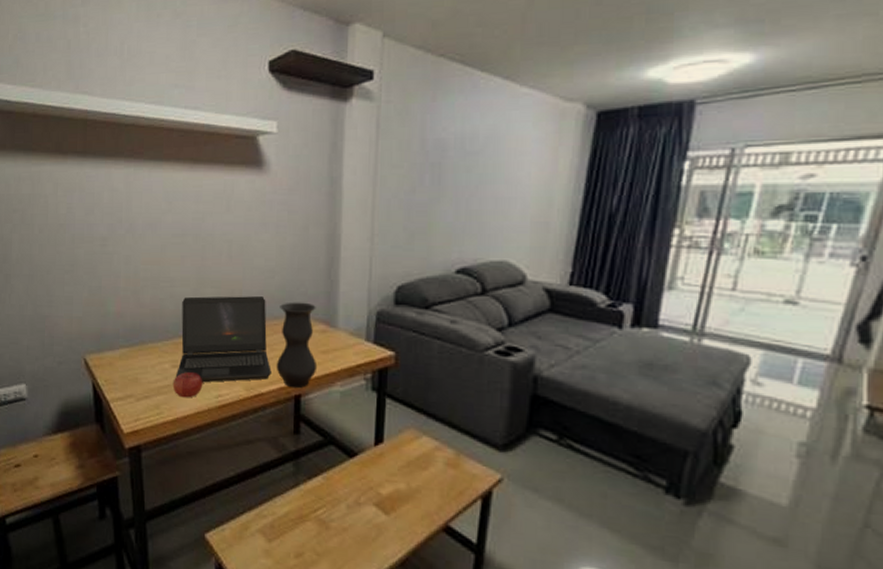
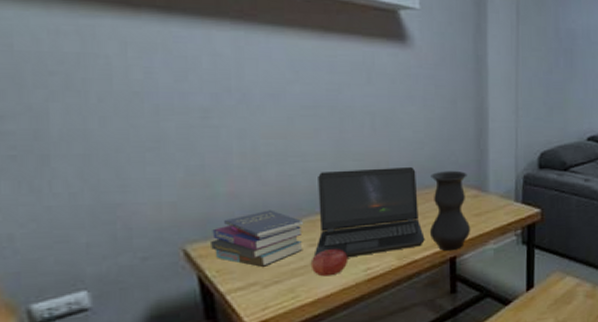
books: none [102,329,170,381] -> present [211,209,304,267]

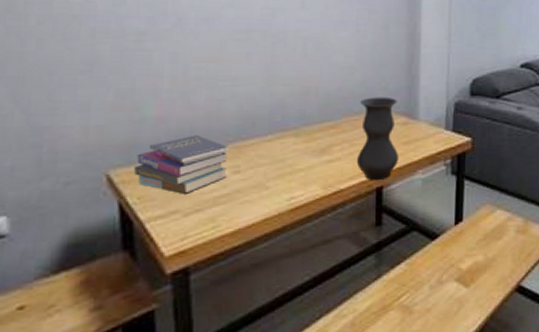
fruit: present [310,249,349,277] -> none [233,176,273,206]
laptop computer: present [313,167,425,258] -> none [237,93,351,186]

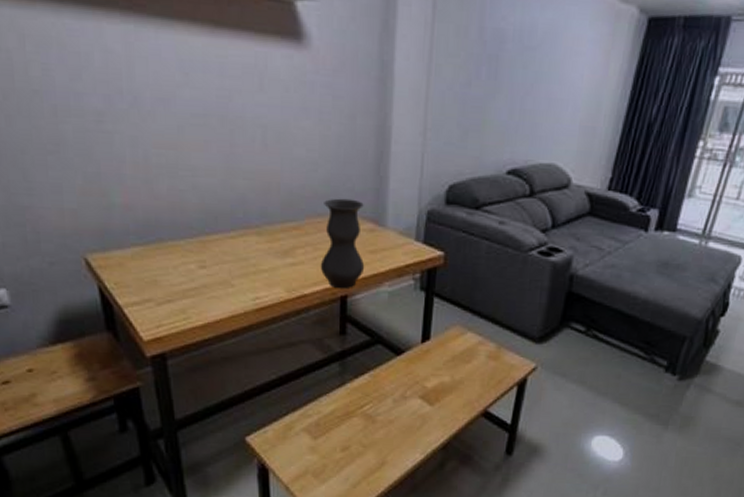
books: present [134,134,230,194] -> none [109,225,195,284]

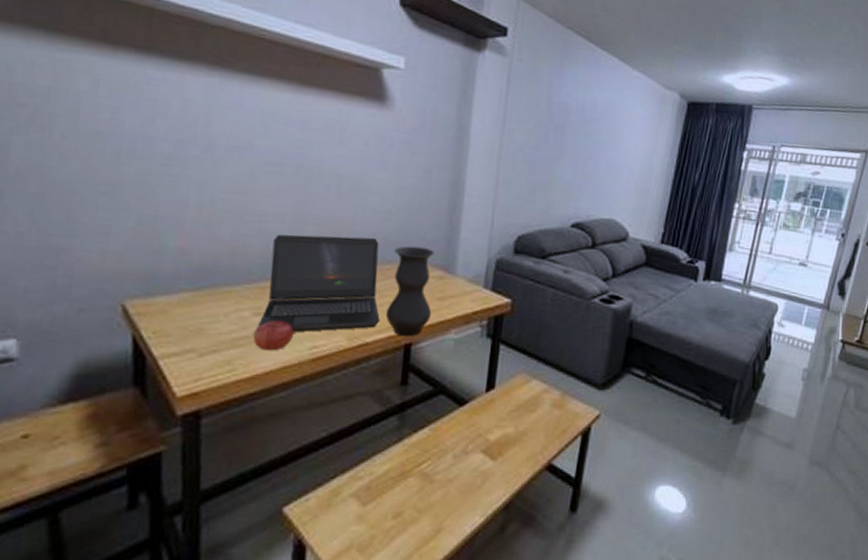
fruit: none [201,273,238,301] -> present [252,321,295,351]
laptop computer: none [203,189,315,285] -> present [257,234,380,333]

